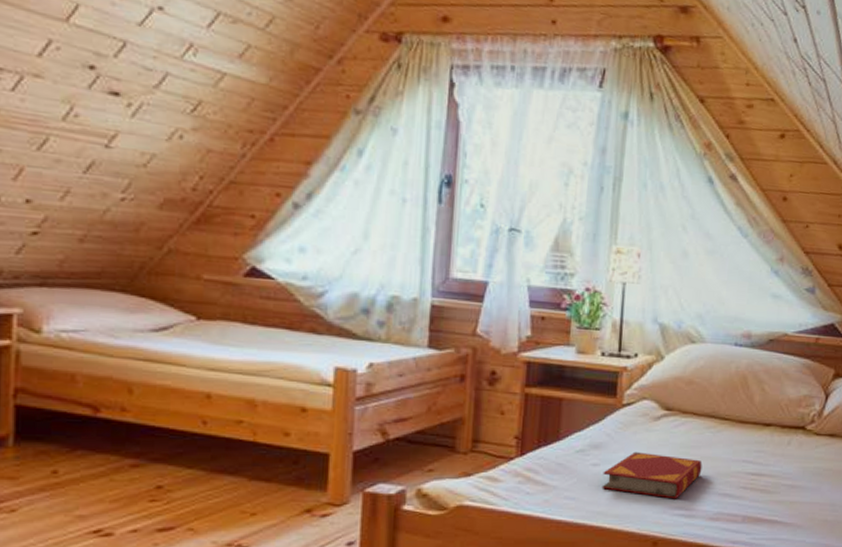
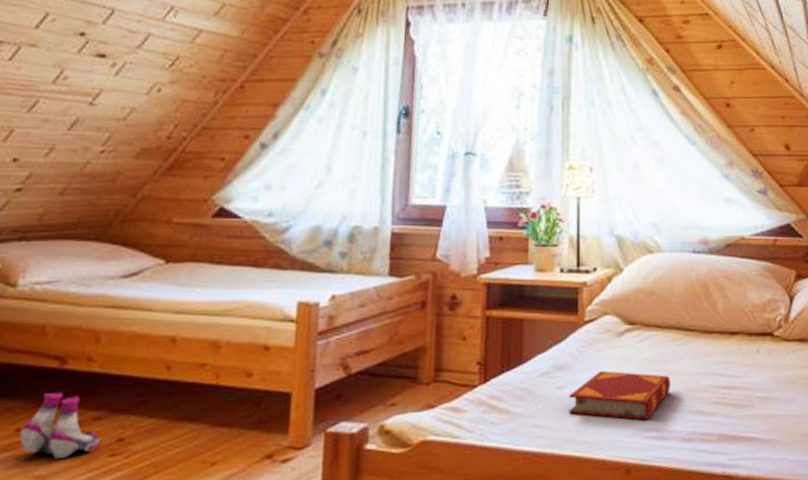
boots: none [57,438,139,502] -> present [20,391,100,460]

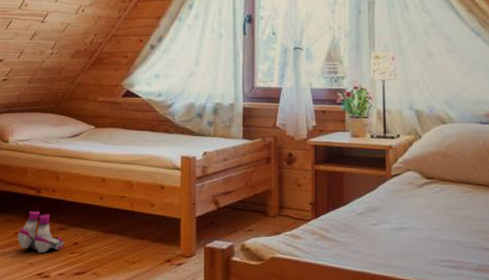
hardback book: present [568,370,671,420] -> none [380,213,463,253]

